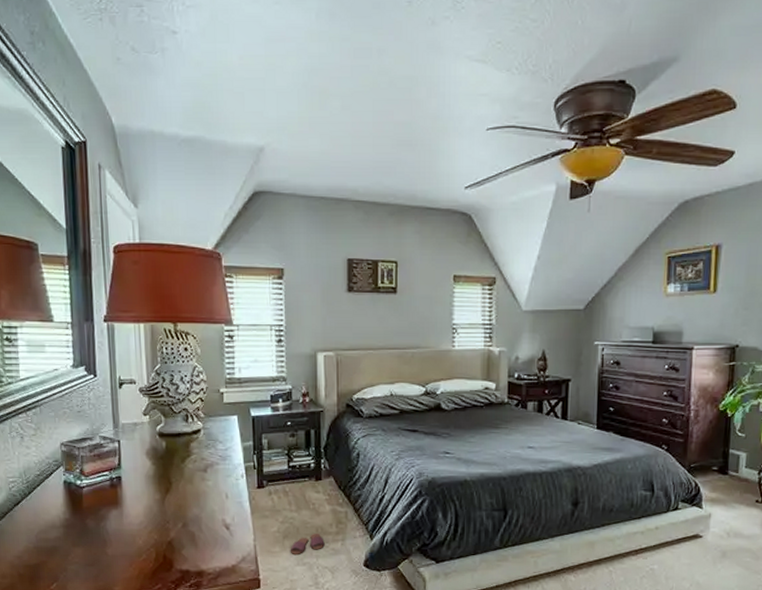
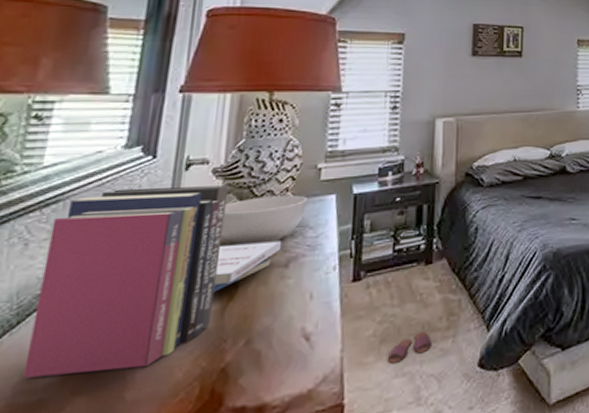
books: none [35,400,156,534] -> present [23,185,229,378]
bowl: none [152,414,216,452] -> present [221,195,308,245]
books: none [153,450,200,486] -> present [213,241,282,292]

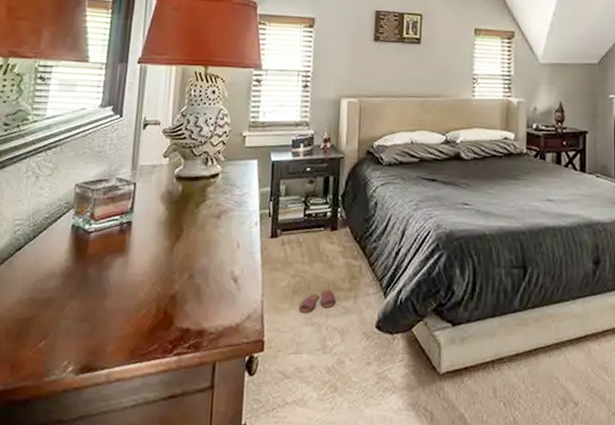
books: present [23,185,229,378] -> none [38,140,175,285]
books: present [213,241,282,292] -> none [165,194,216,232]
bowl: present [221,195,308,245] -> none [169,156,235,197]

